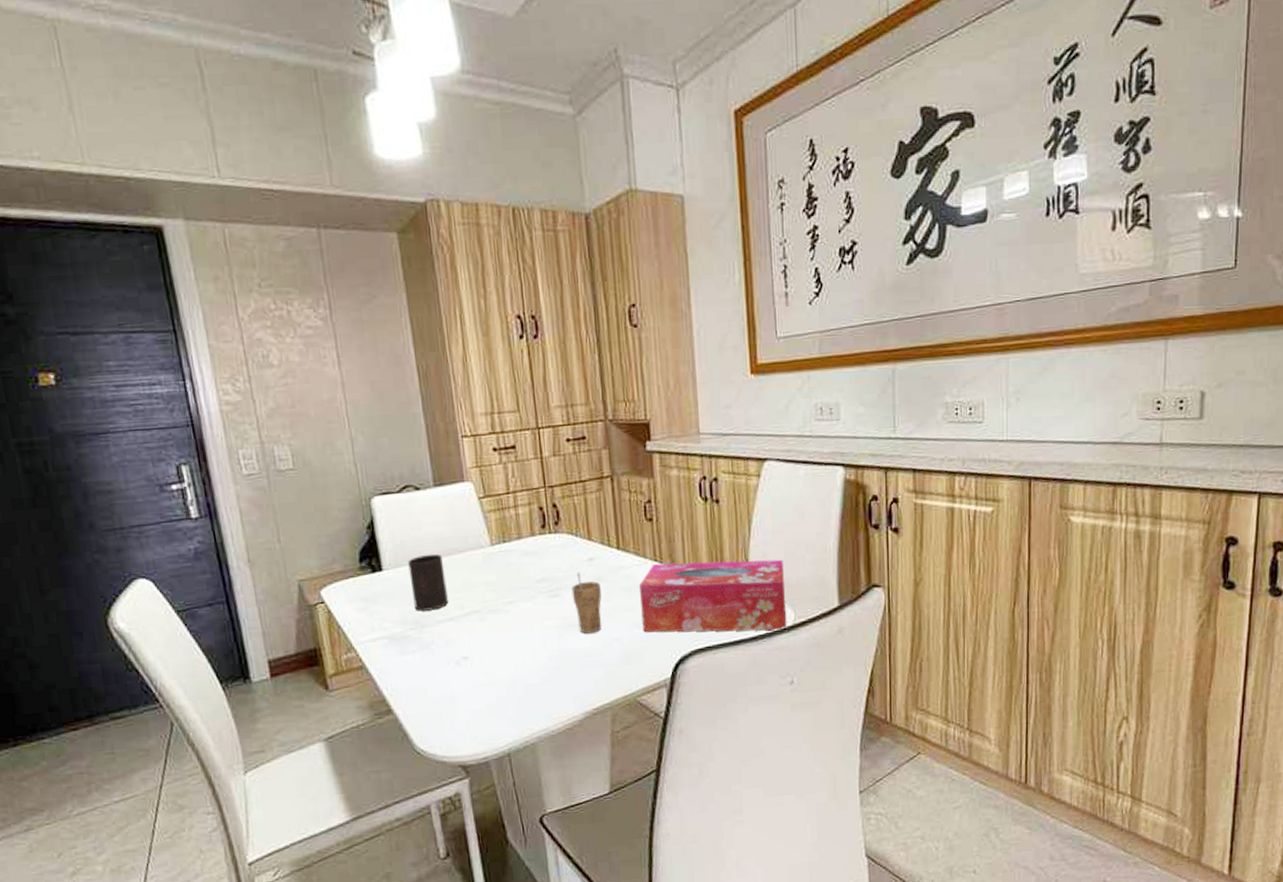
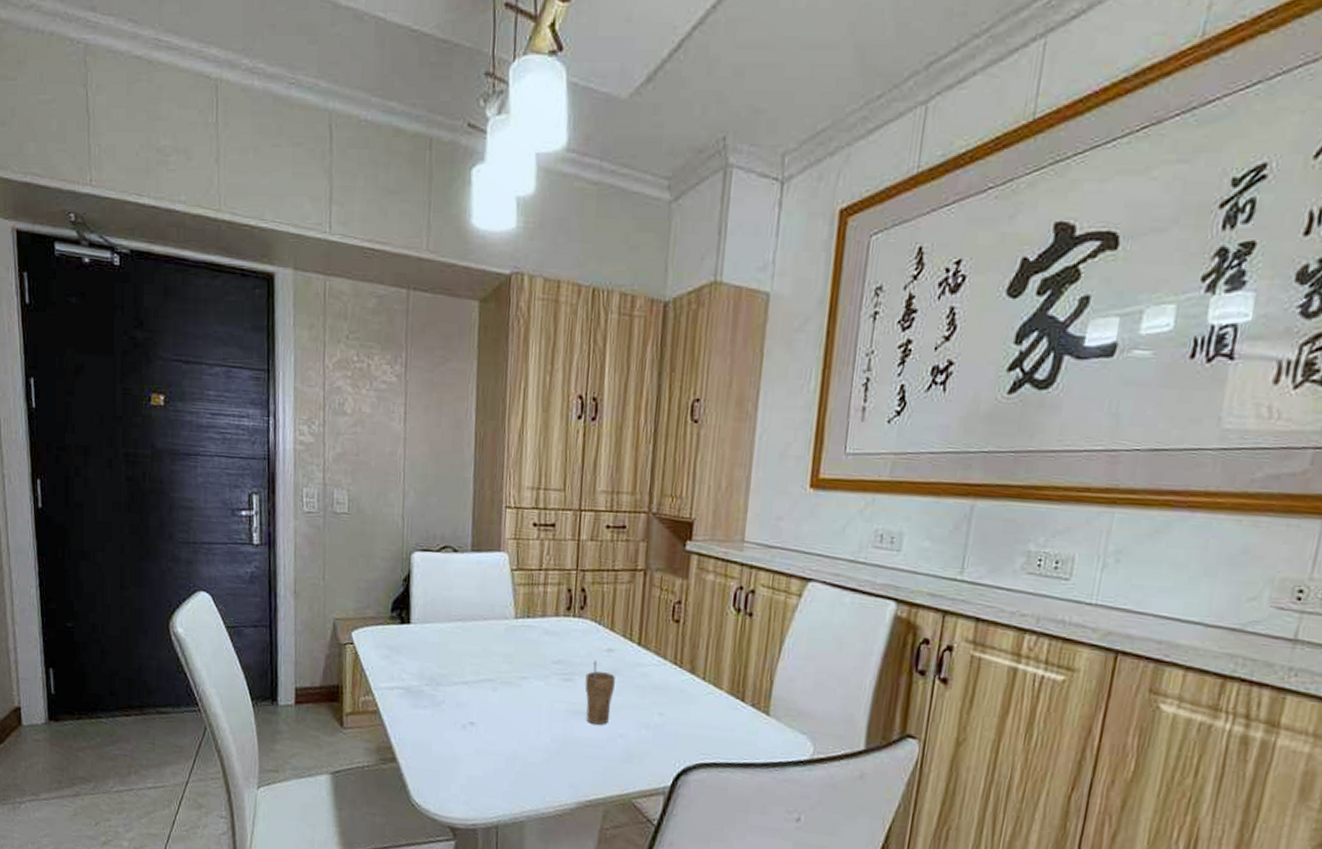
cup: present [408,554,448,611] -> none [433,616,468,671]
tissue box: present [638,559,787,633] -> none [650,666,811,763]

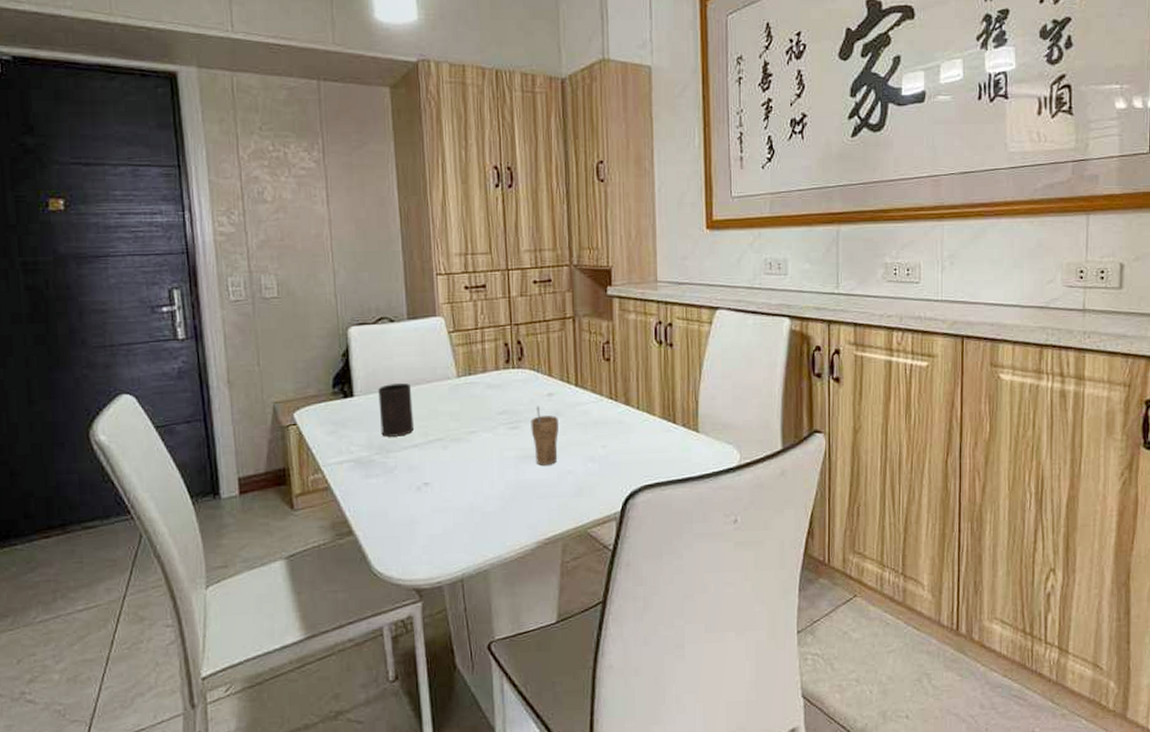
cup: none [433,616,468,671] -> present [378,383,413,437]

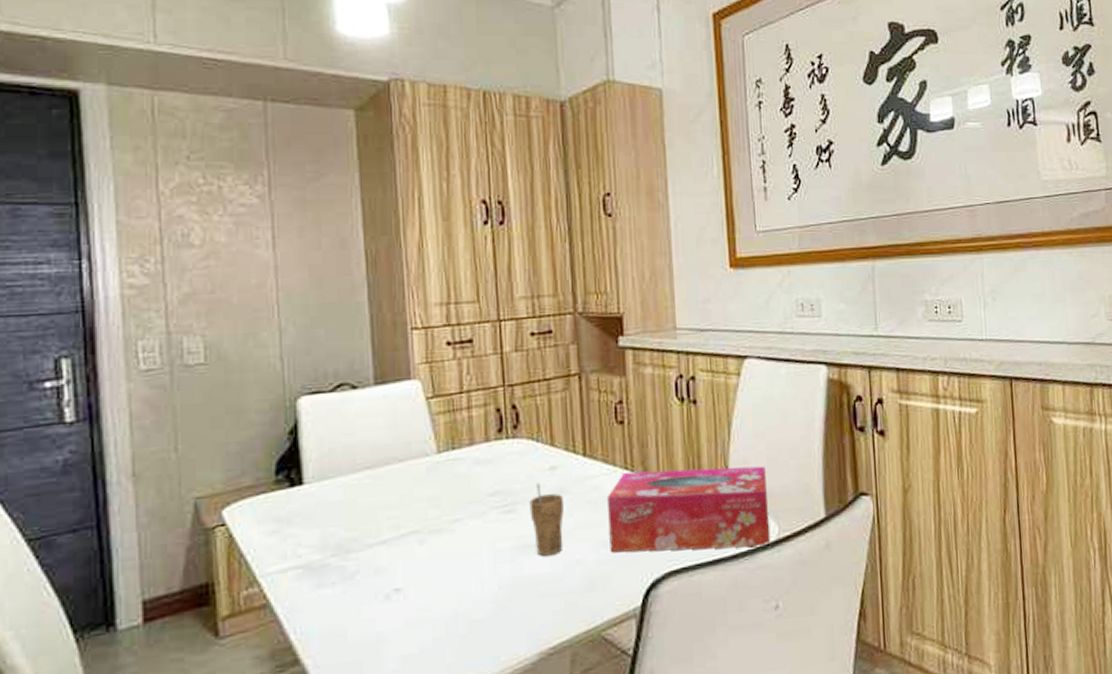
cup: present [378,383,413,437] -> none [335,464,381,534]
tissue box: none [594,401,733,471] -> present [606,465,771,553]

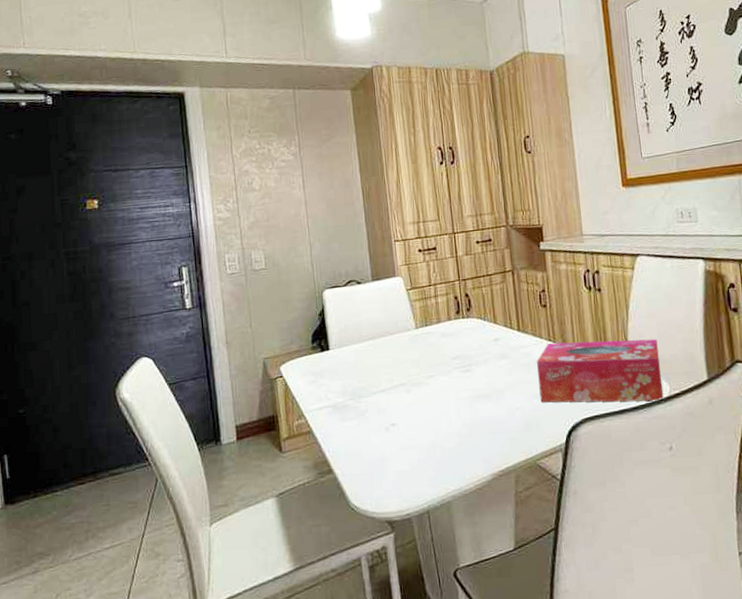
cup: present [529,482,564,556] -> none [480,350,506,404]

